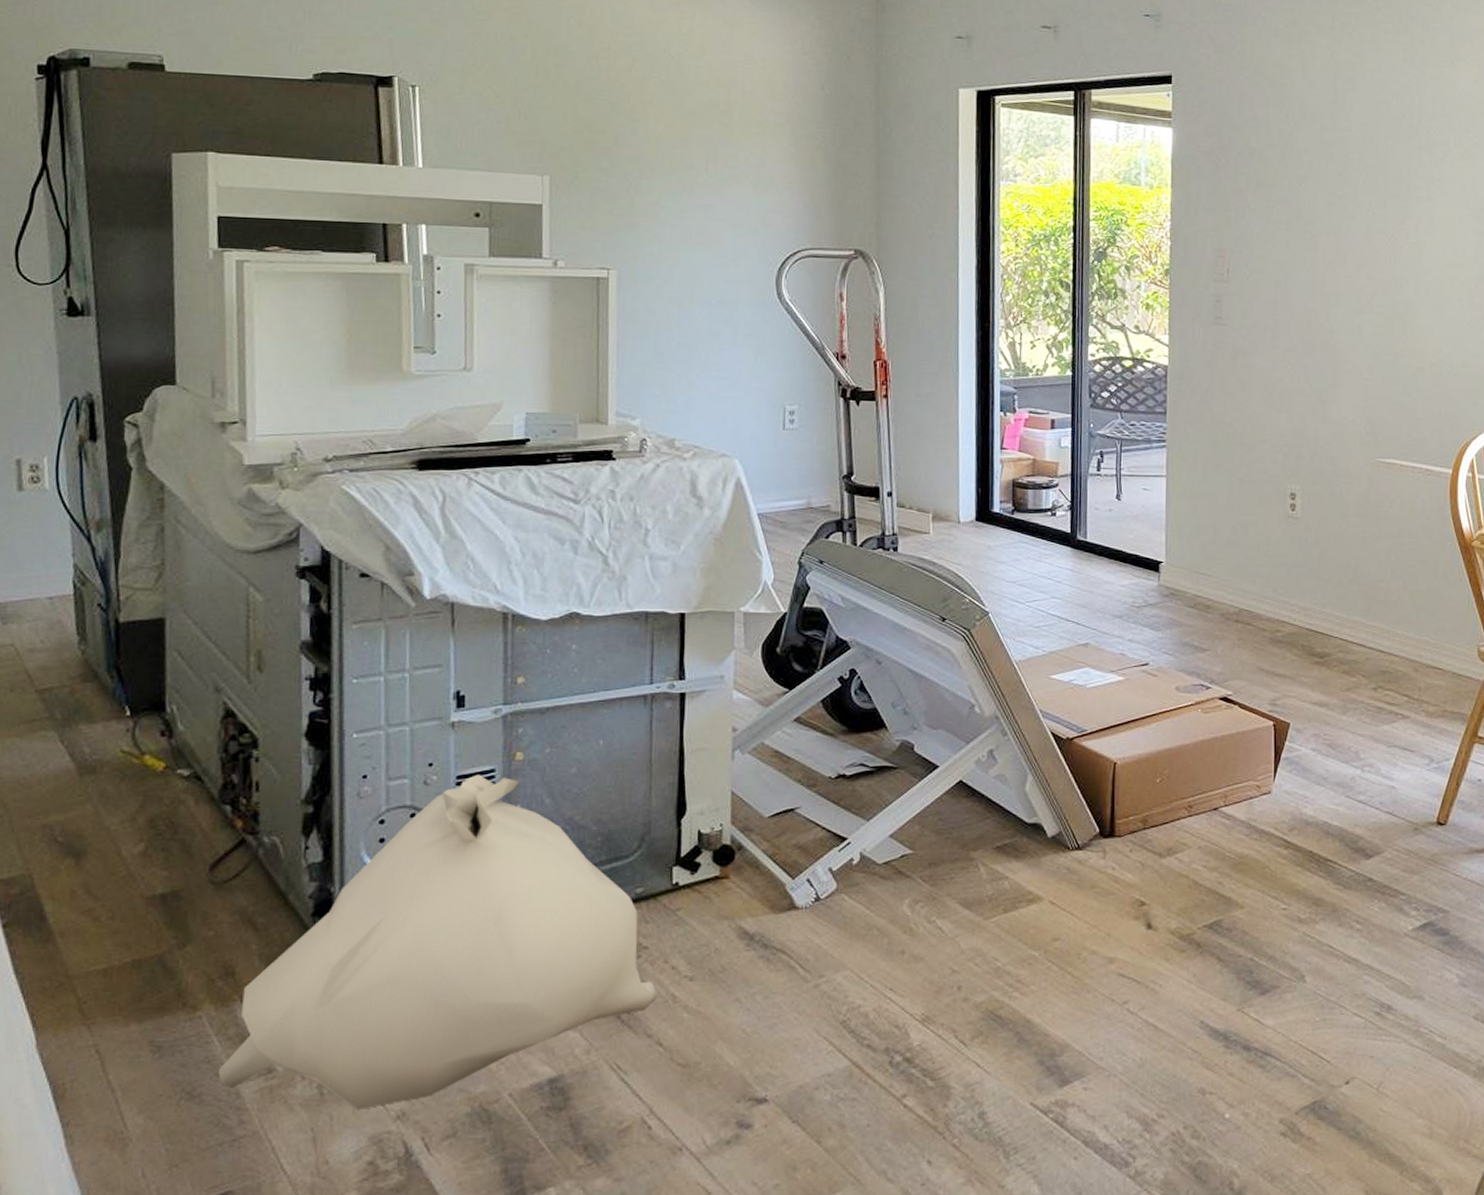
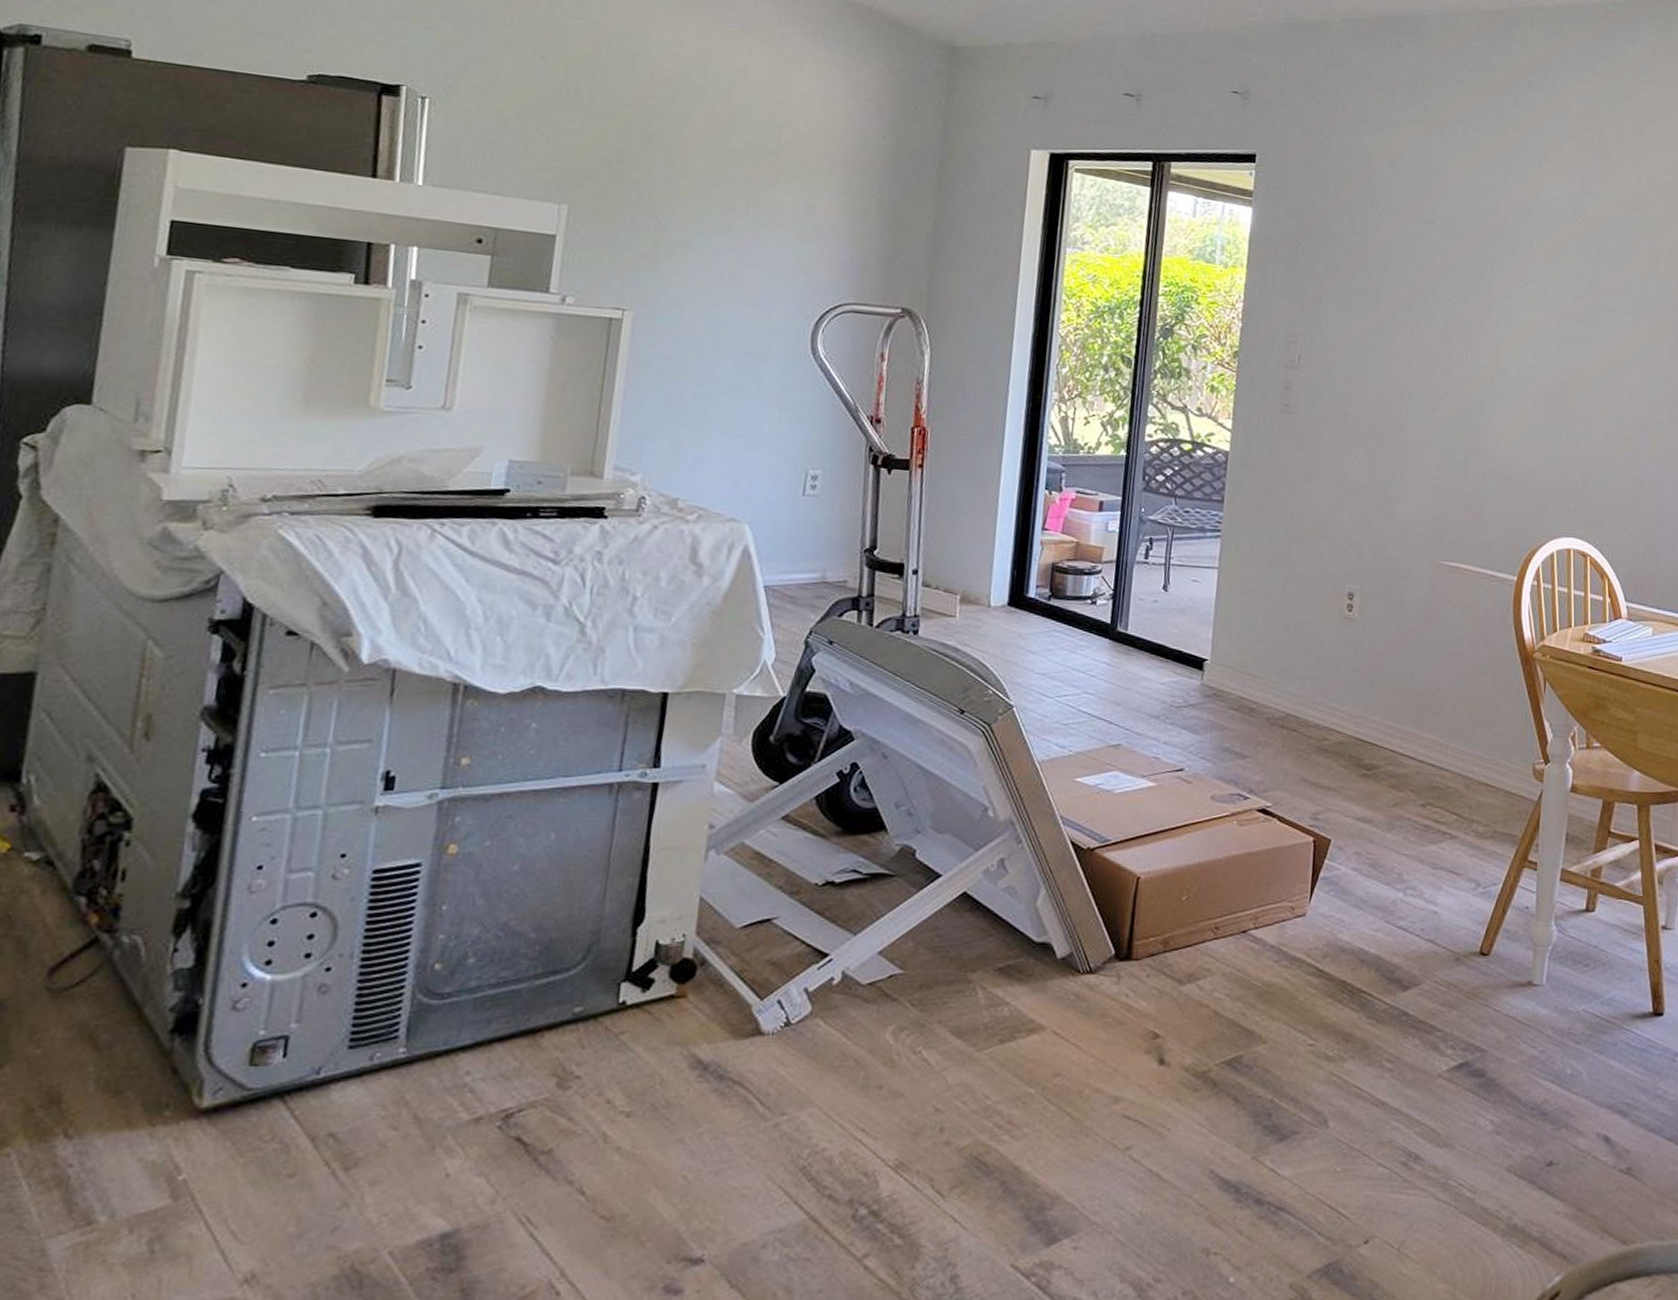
trash bag: present [218,774,660,1110] -> none [21,869,589,1271]

